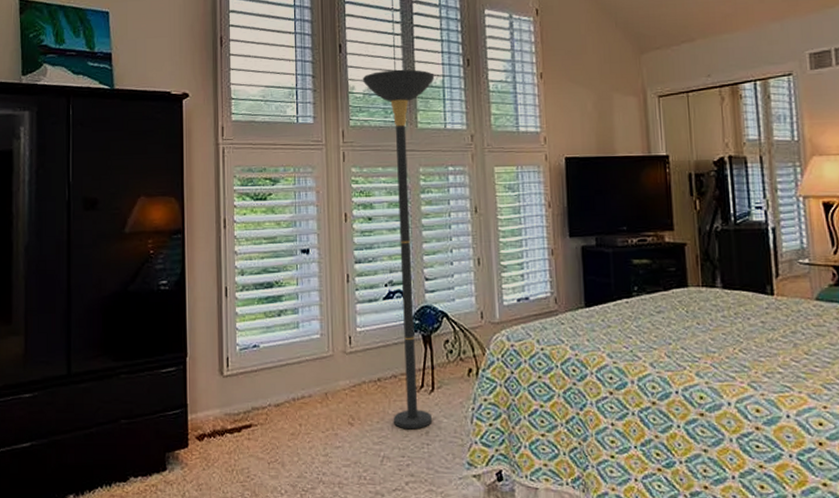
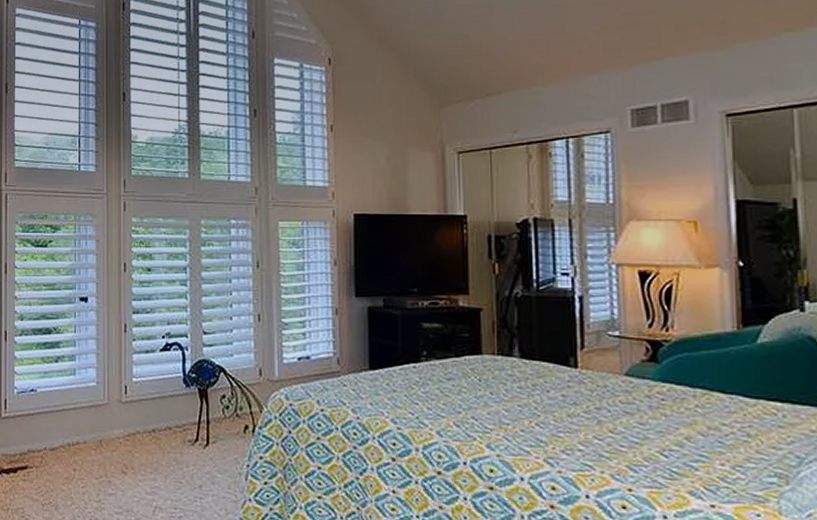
floor lamp: present [362,69,435,430] -> none [145,119,220,483]

